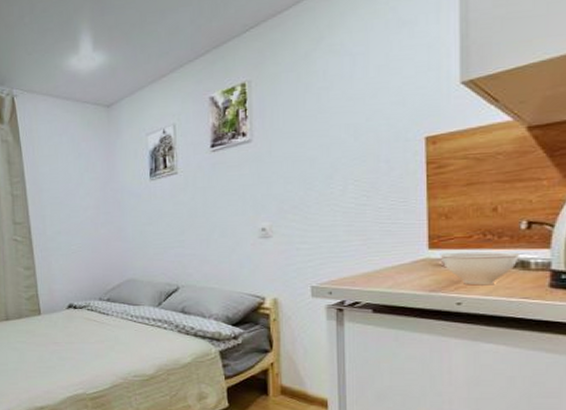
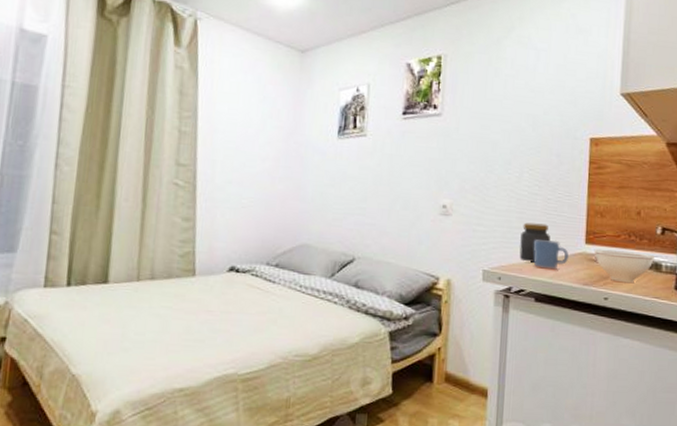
jar: none [350,234,385,274] -> present [519,222,550,263]
mug: none [366,249,410,279] -> present [533,239,569,270]

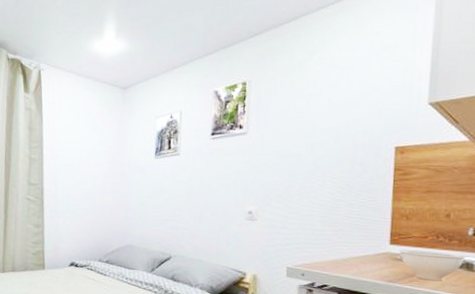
jar: present [519,222,550,263] -> none [322,225,354,261]
mug: present [533,239,569,270] -> none [336,241,373,268]

